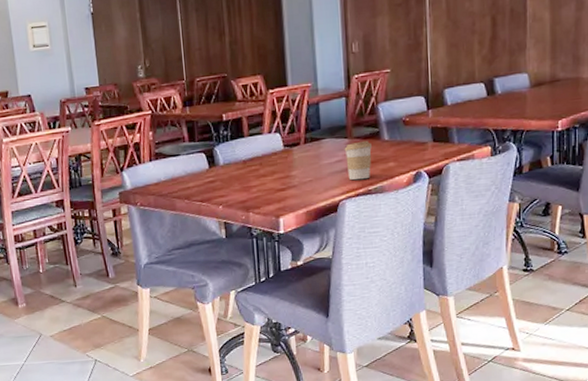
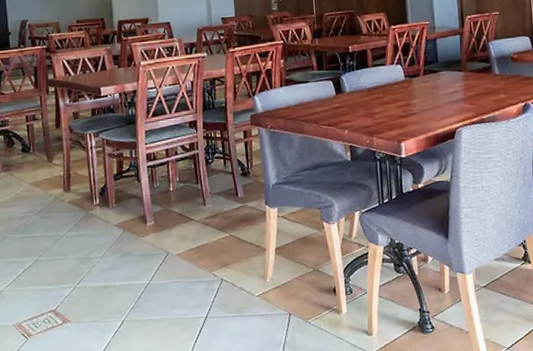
coffee cup: present [344,140,372,180] -> none [459,74,485,110]

